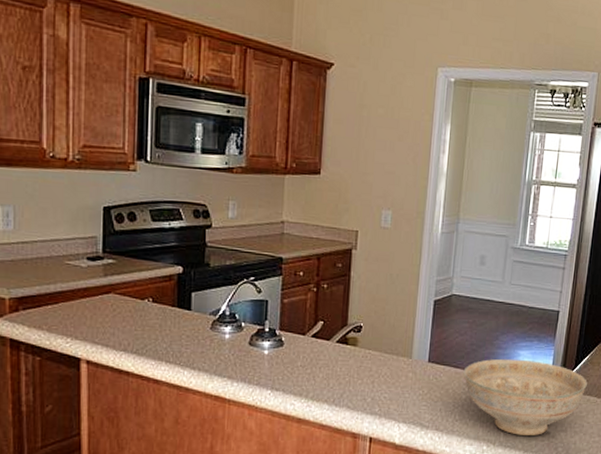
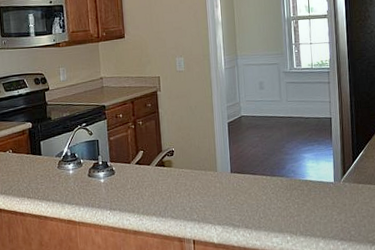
decorative bowl: present [463,358,588,435] -> none [260,161,366,225]

